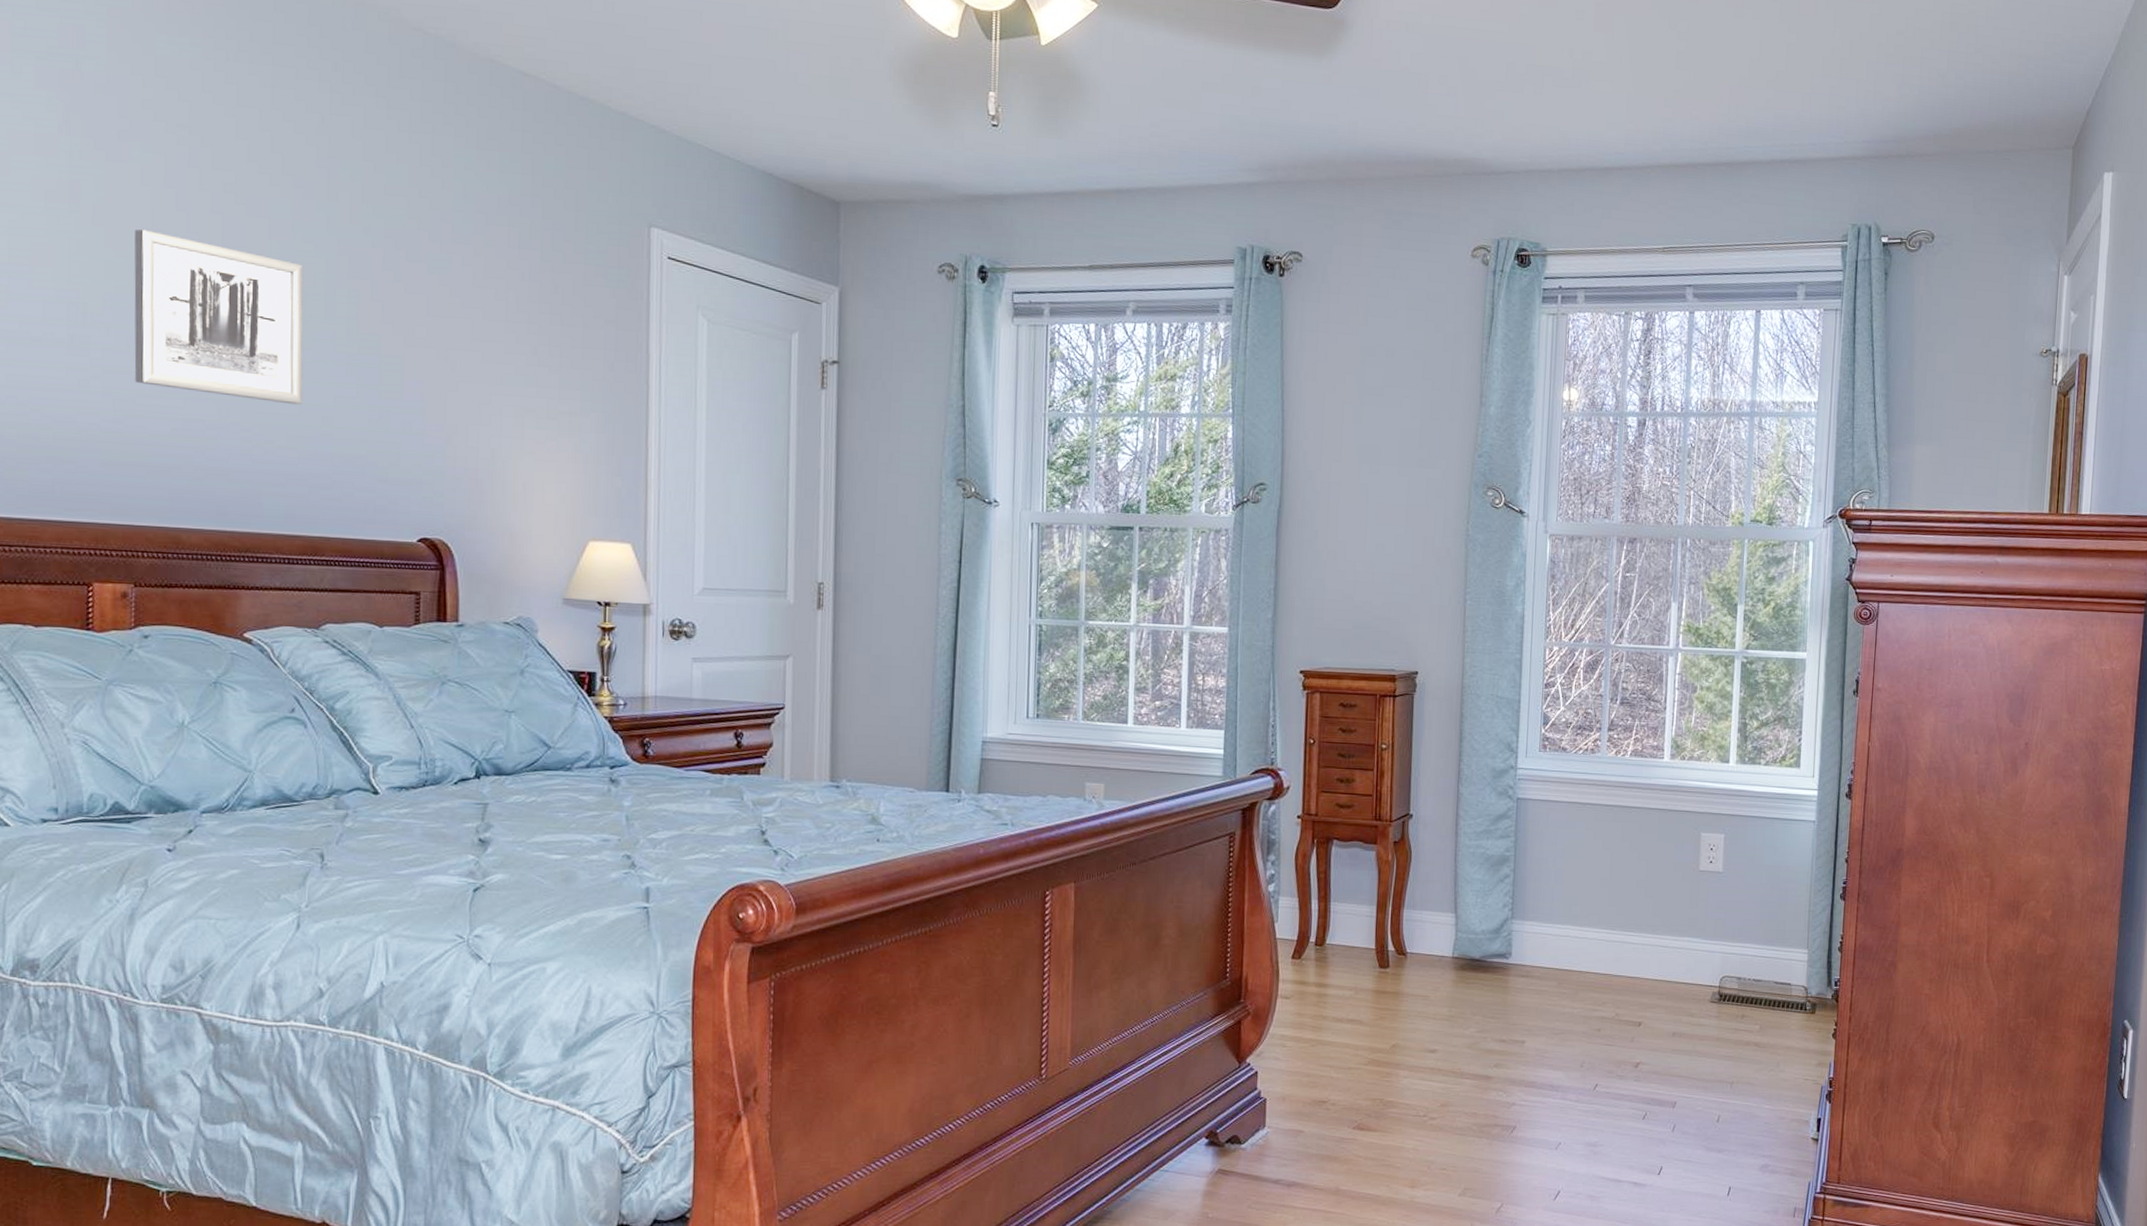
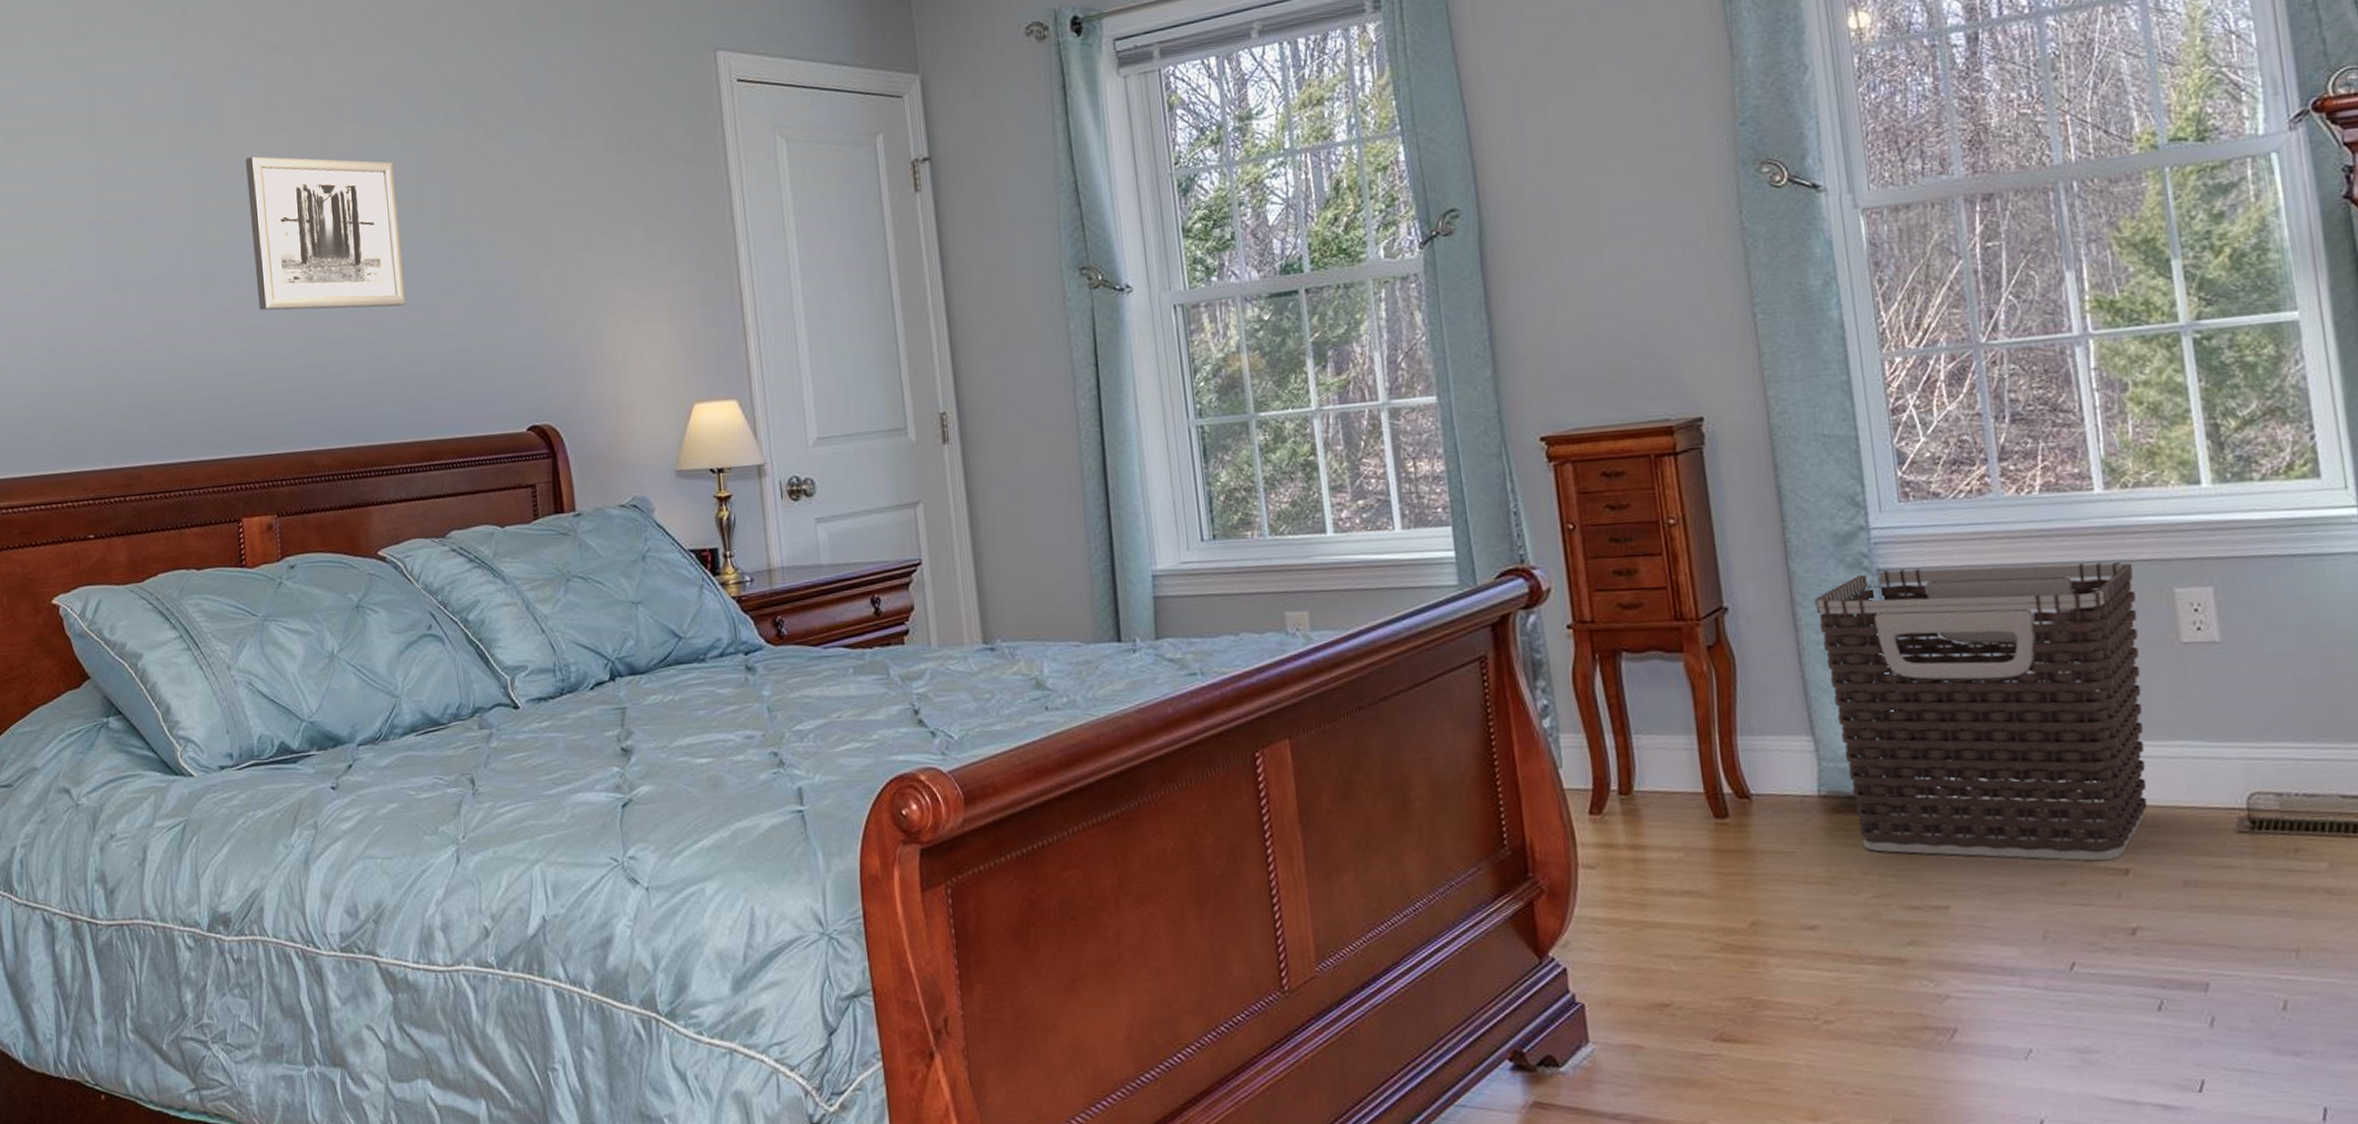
clothes hamper: none [1472,799,1678,1016] -> present [1814,562,2148,861]

